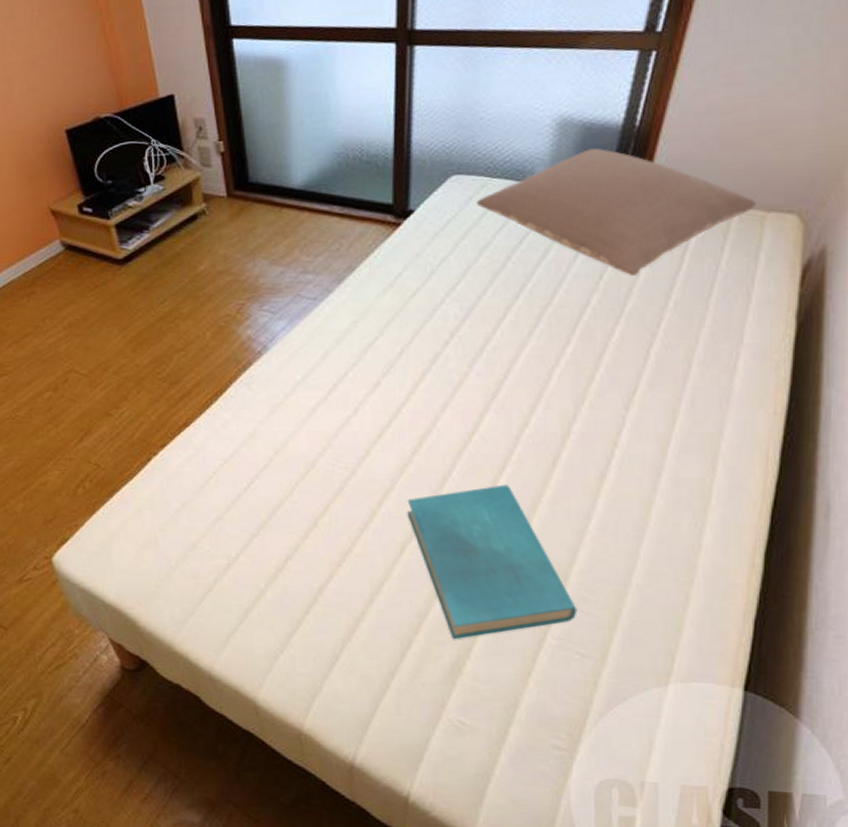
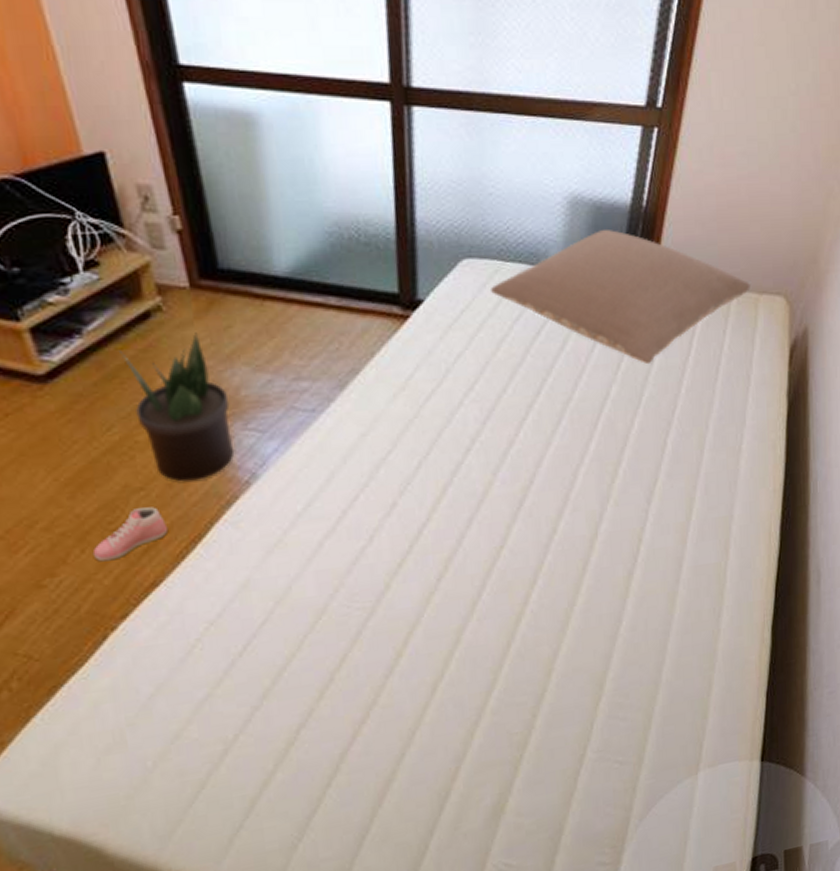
sneaker: none [145,364,199,402] -> present [92,507,169,562]
planter: none [174,232,250,347] -> present [119,332,234,482]
book: present [407,484,577,639] -> none [435,598,614,777]

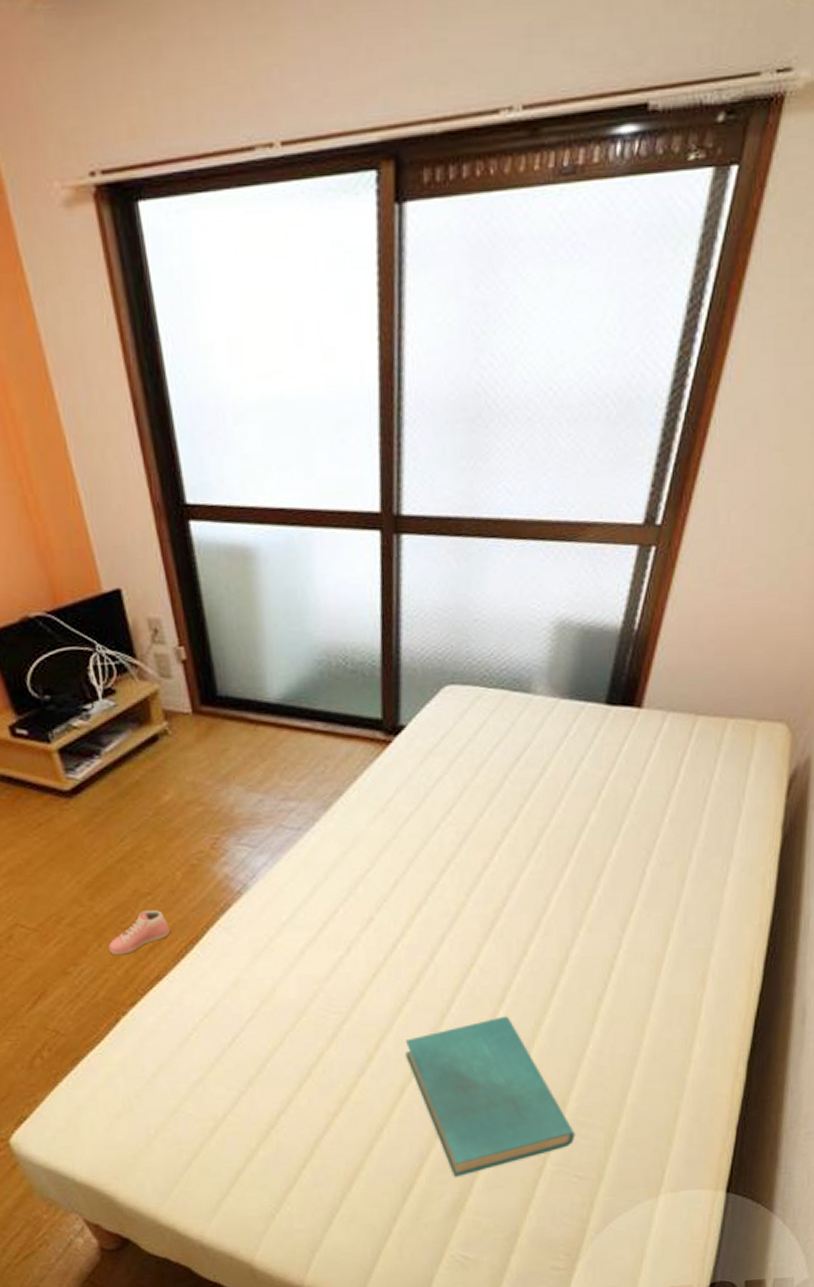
planter: present [119,332,234,482] -> none [132,754,227,889]
book: none [435,598,614,777] -> present [405,1016,575,1176]
pillow: present [491,228,750,365] -> none [472,653,748,793]

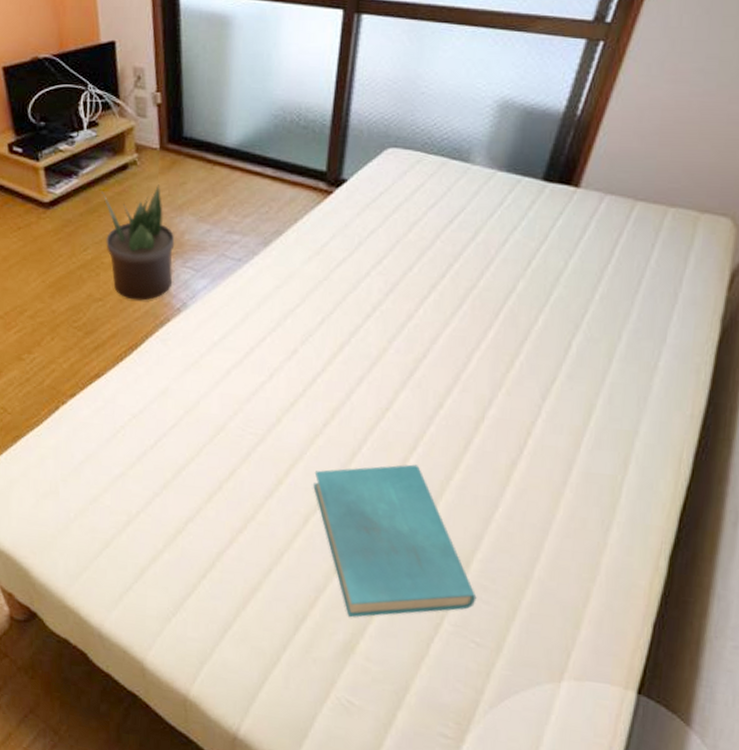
sneaker: present [108,910,171,956] -> none [59,314,115,350]
planter: none [132,754,227,889] -> present [102,184,175,301]

